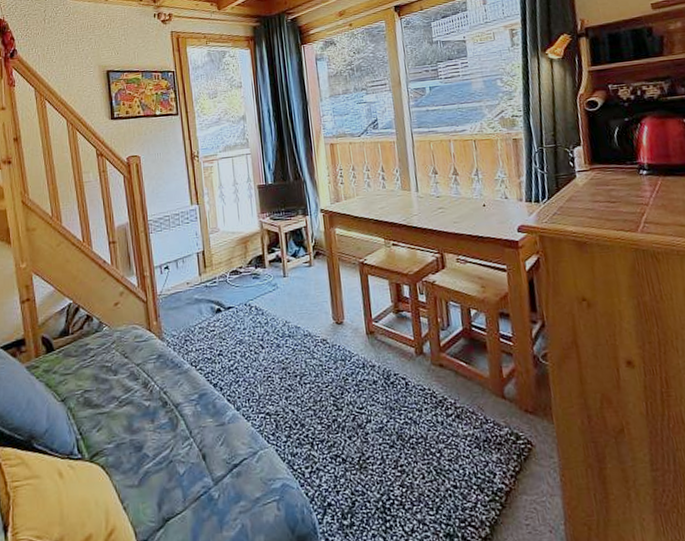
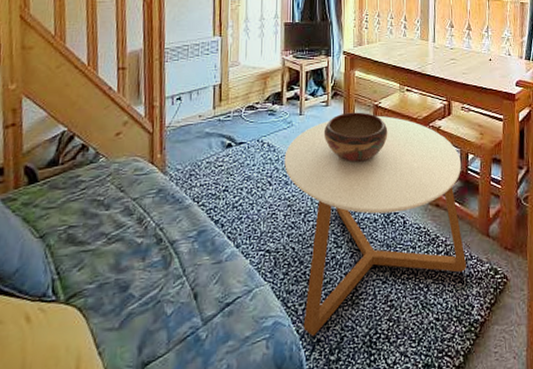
coffee table: none [273,273,483,499] -> present [284,116,467,336]
decorative bowl: none [309,270,378,323] -> present [323,112,388,162]

